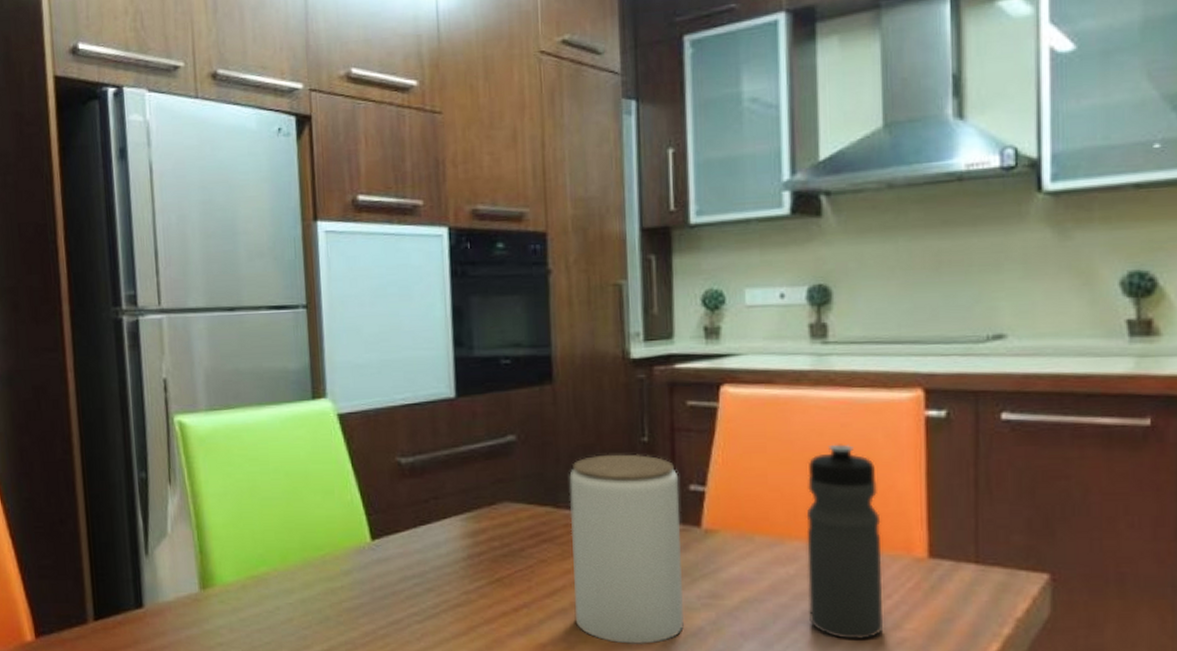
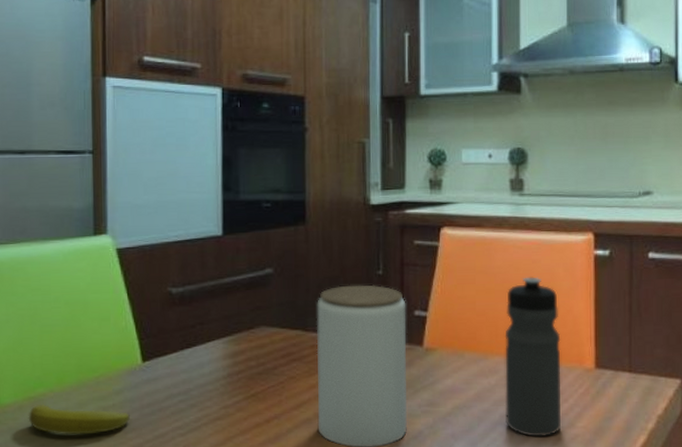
banana: none [252,583,361,618] -> present [28,404,130,435]

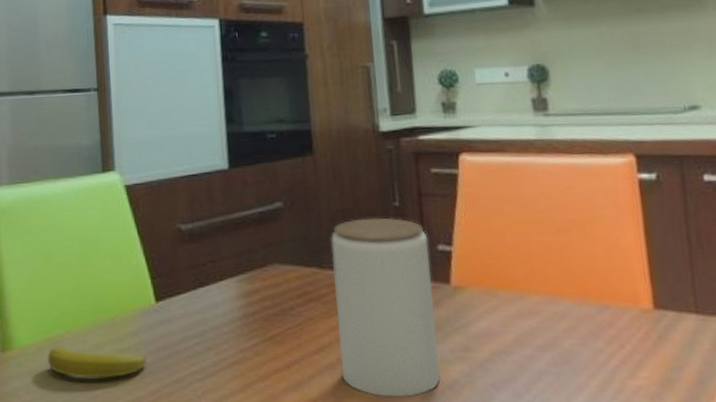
water bottle: present [505,276,561,437] -> none [541,205,619,388]

